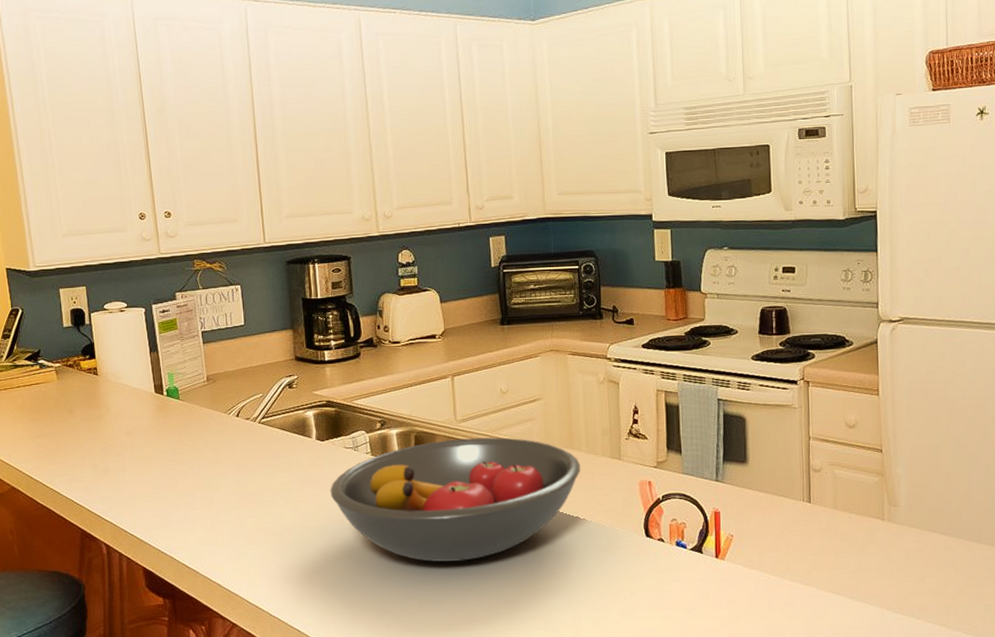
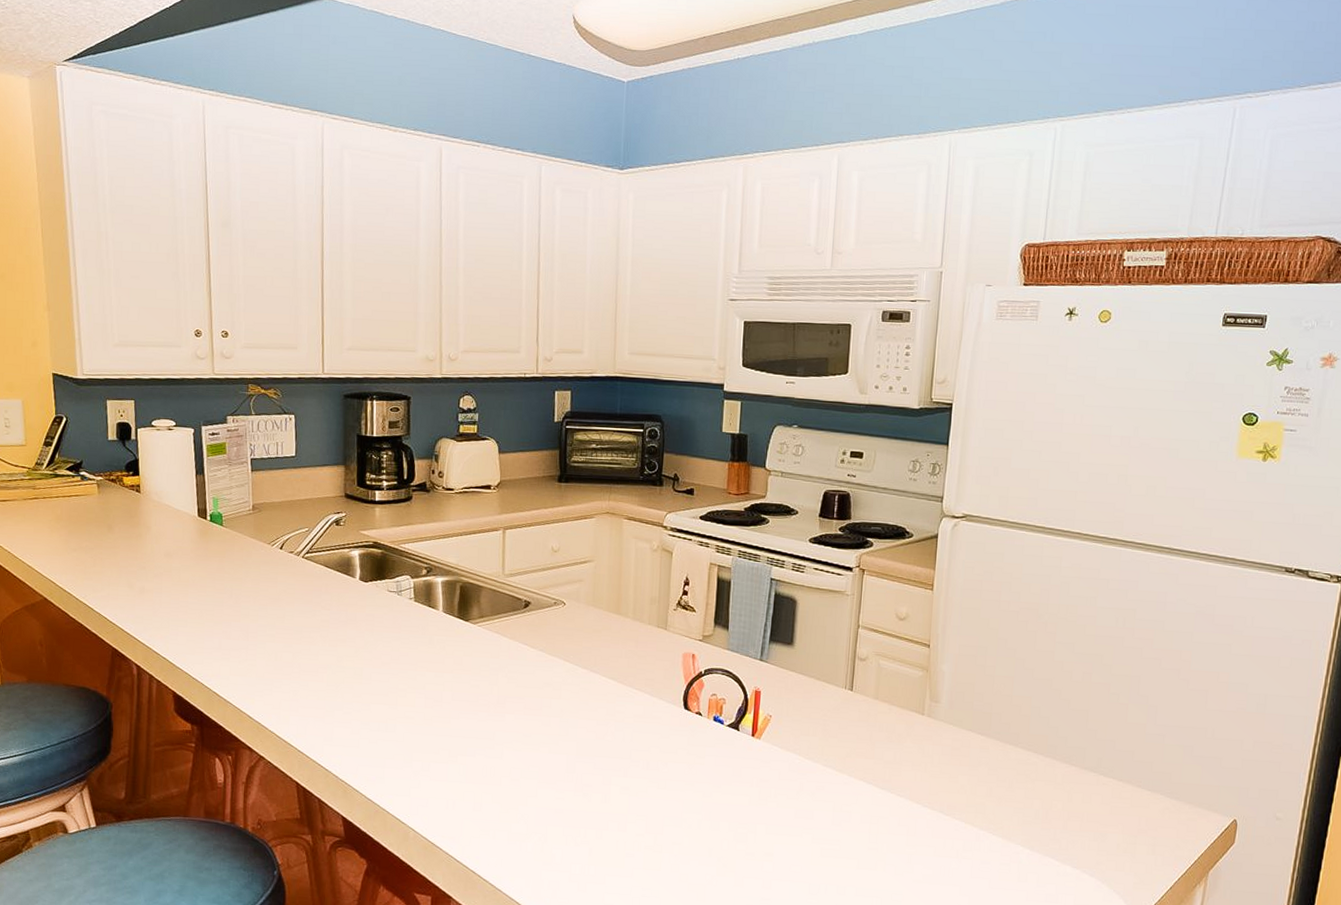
fruit bowl: present [330,437,581,562] -> none [369,593,626,716]

